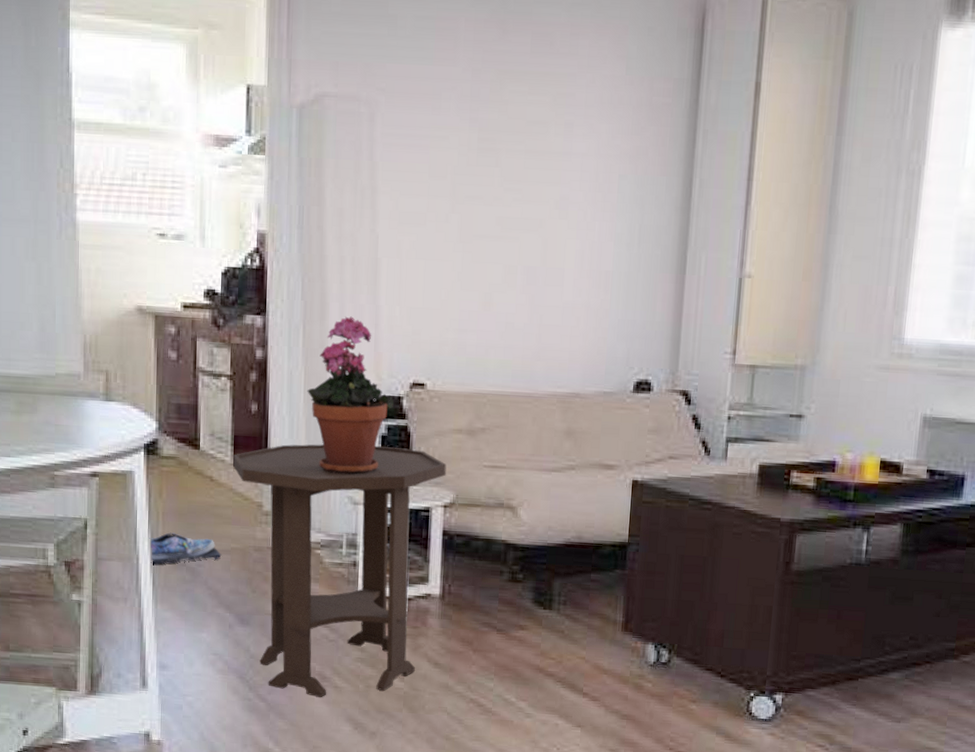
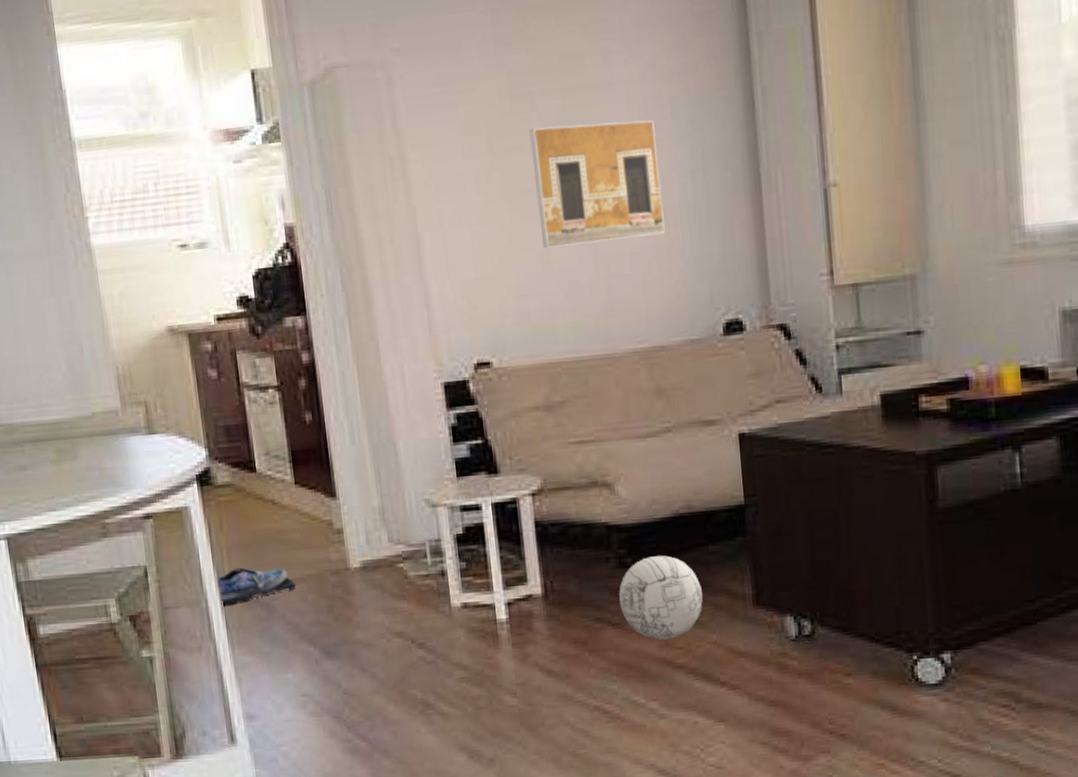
side table: present [232,444,447,697] -> none [292,436,529,728]
potted plant: present [307,316,394,475] -> none [363,301,460,477]
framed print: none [487,182,602,295] -> present [529,120,665,248]
ball: none [506,576,580,650] -> present [619,555,703,640]

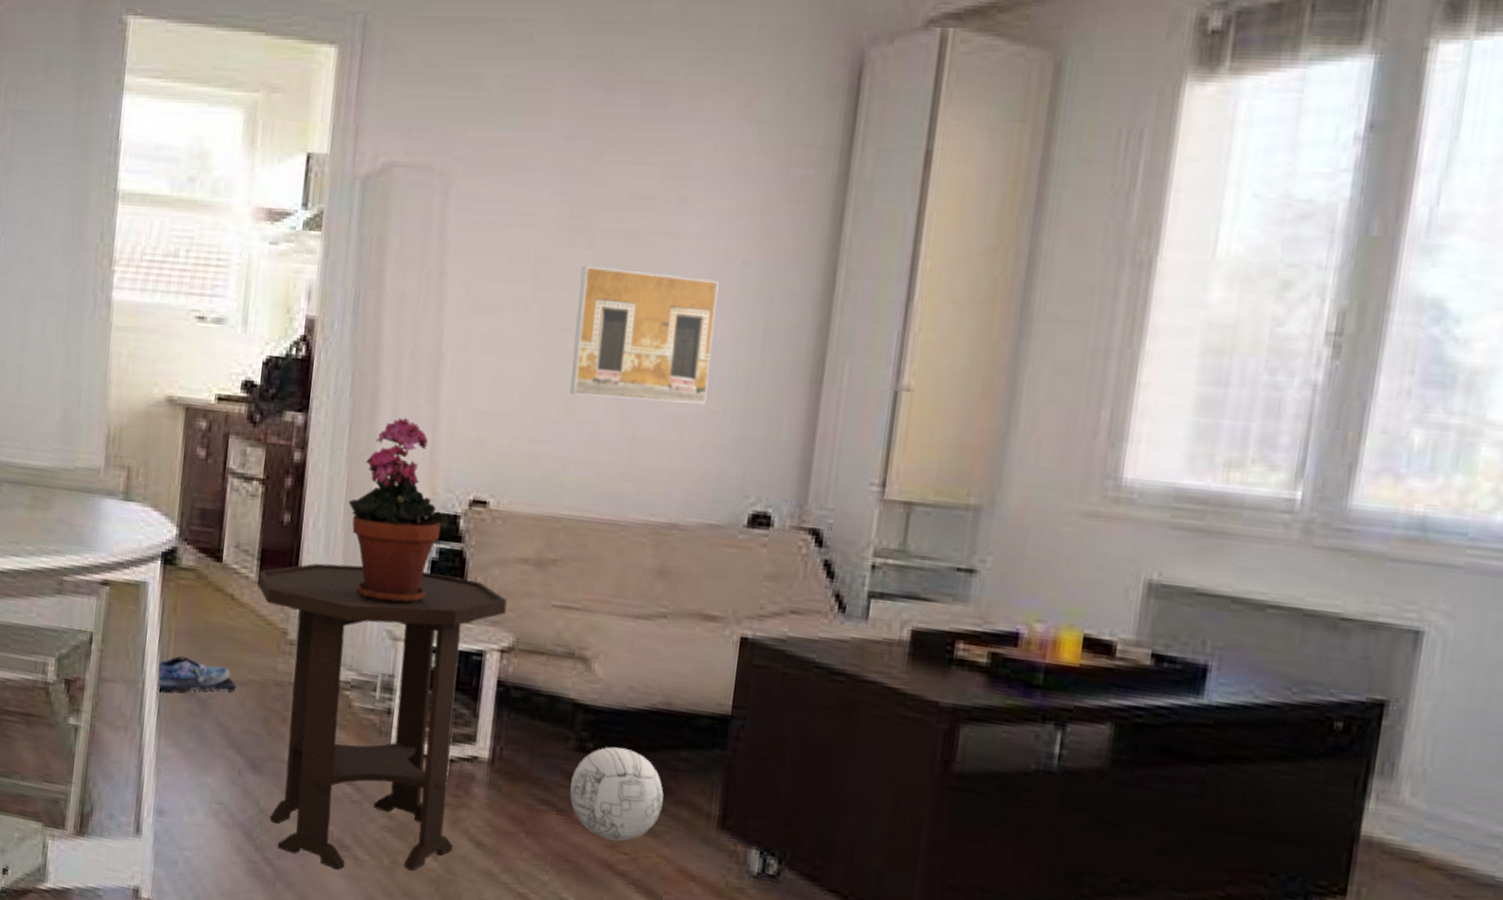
side table: none [292,436,529,728] -> present [257,563,507,870]
potted plant: none [363,301,460,477] -> present [348,417,449,605]

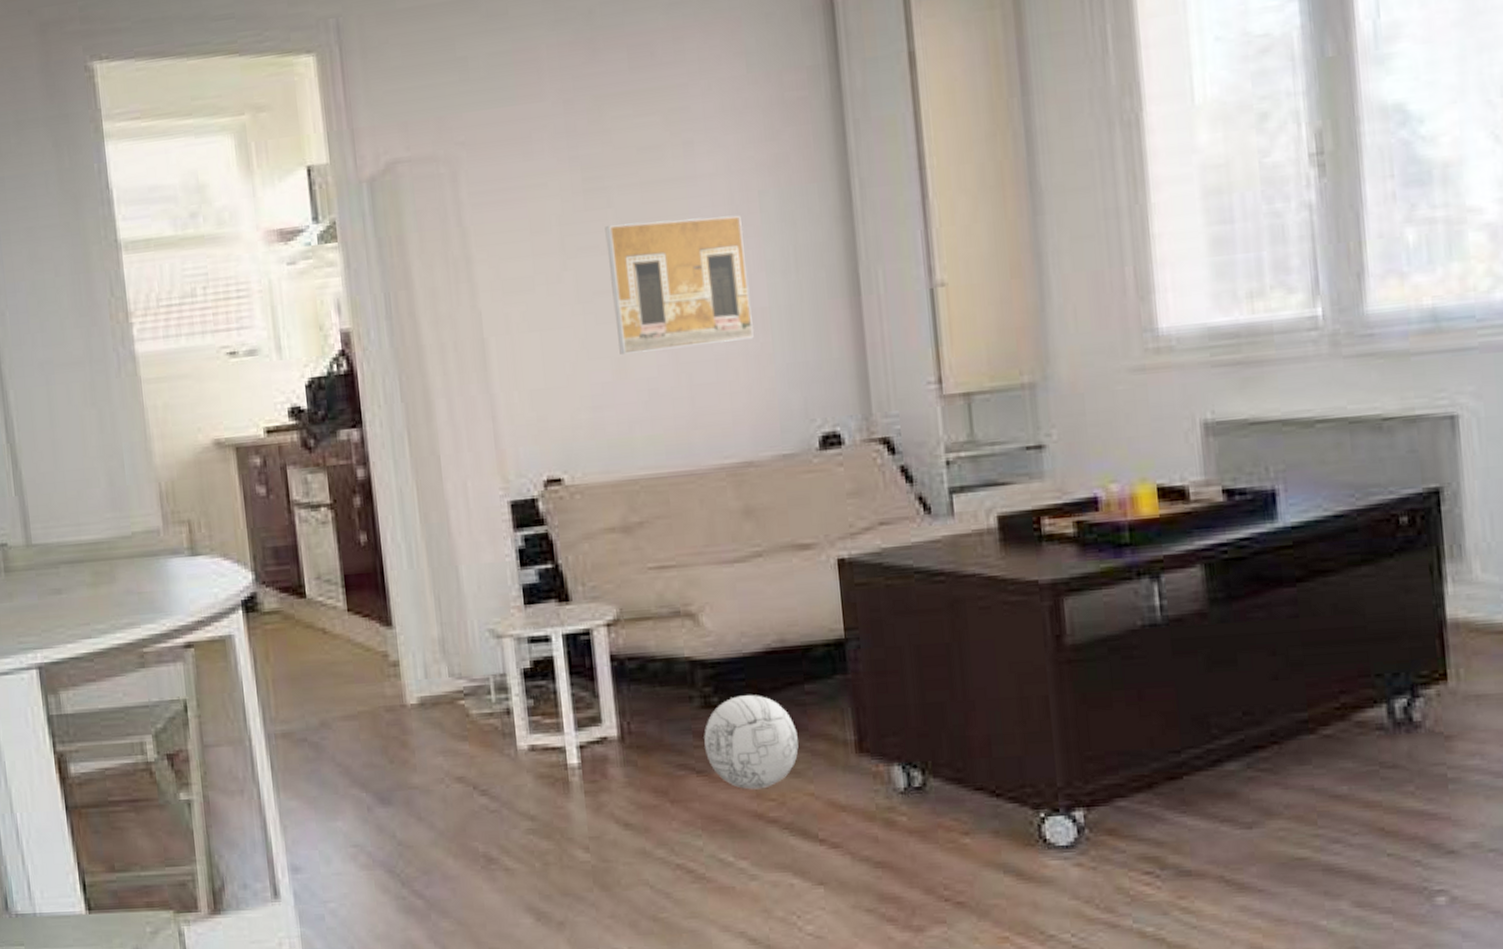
shoe: present [157,655,237,692] -> none [260,702,348,745]
side table: present [257,563,507,870] -> none [345,560,604,885]
potted plant: present [348,417,449,605] -> none [422,412,528,604]

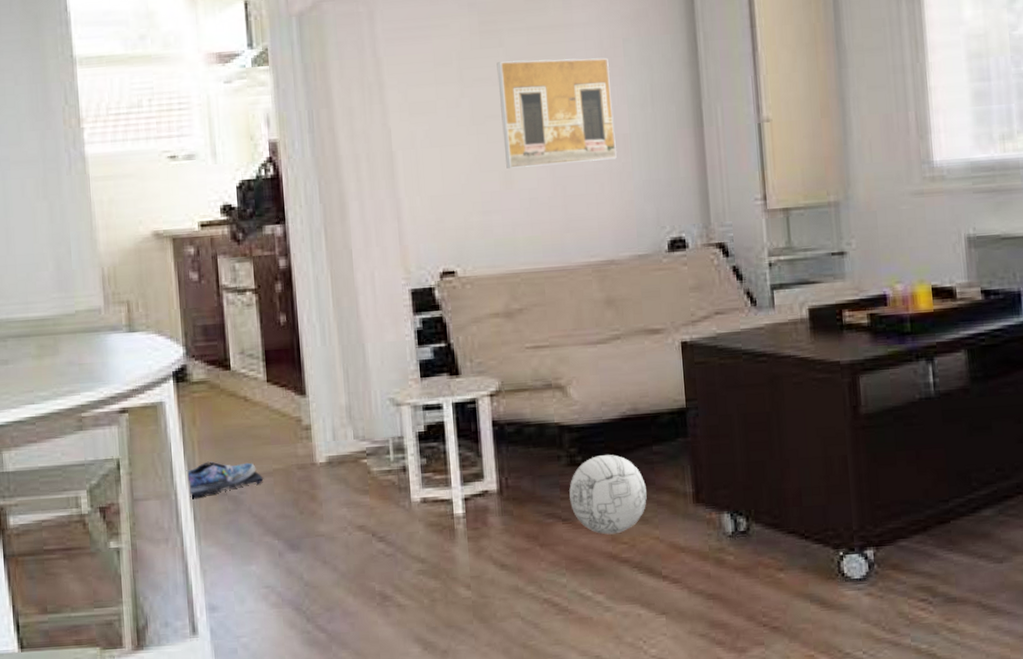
shoe: none [260,702,348,745] -> present [186,461,264,498]

